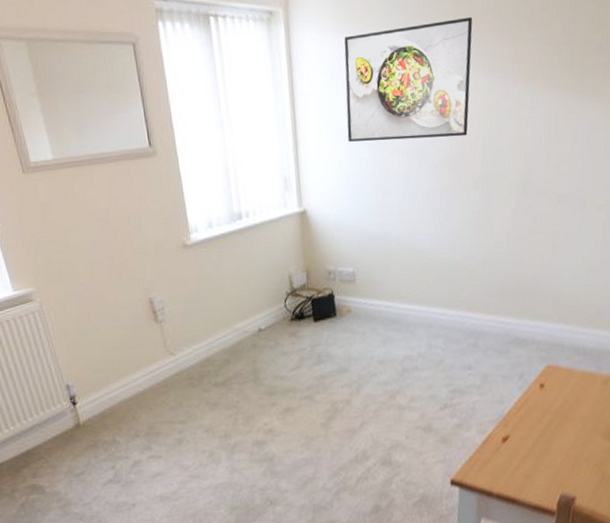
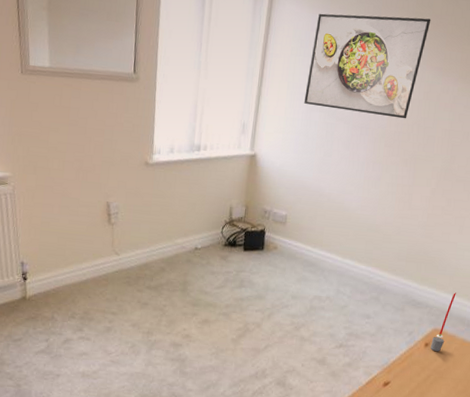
candle: none [546,320,564,392] -> present [430,292,456,352]

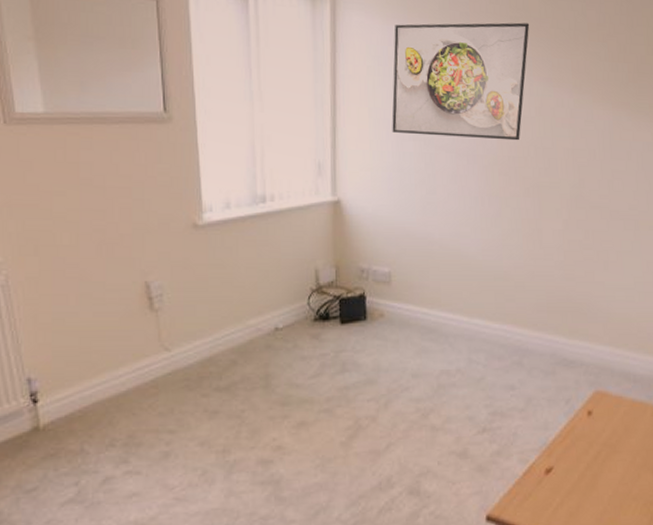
candle: present [430,292,456,352] -> none [595,342,614,420]

